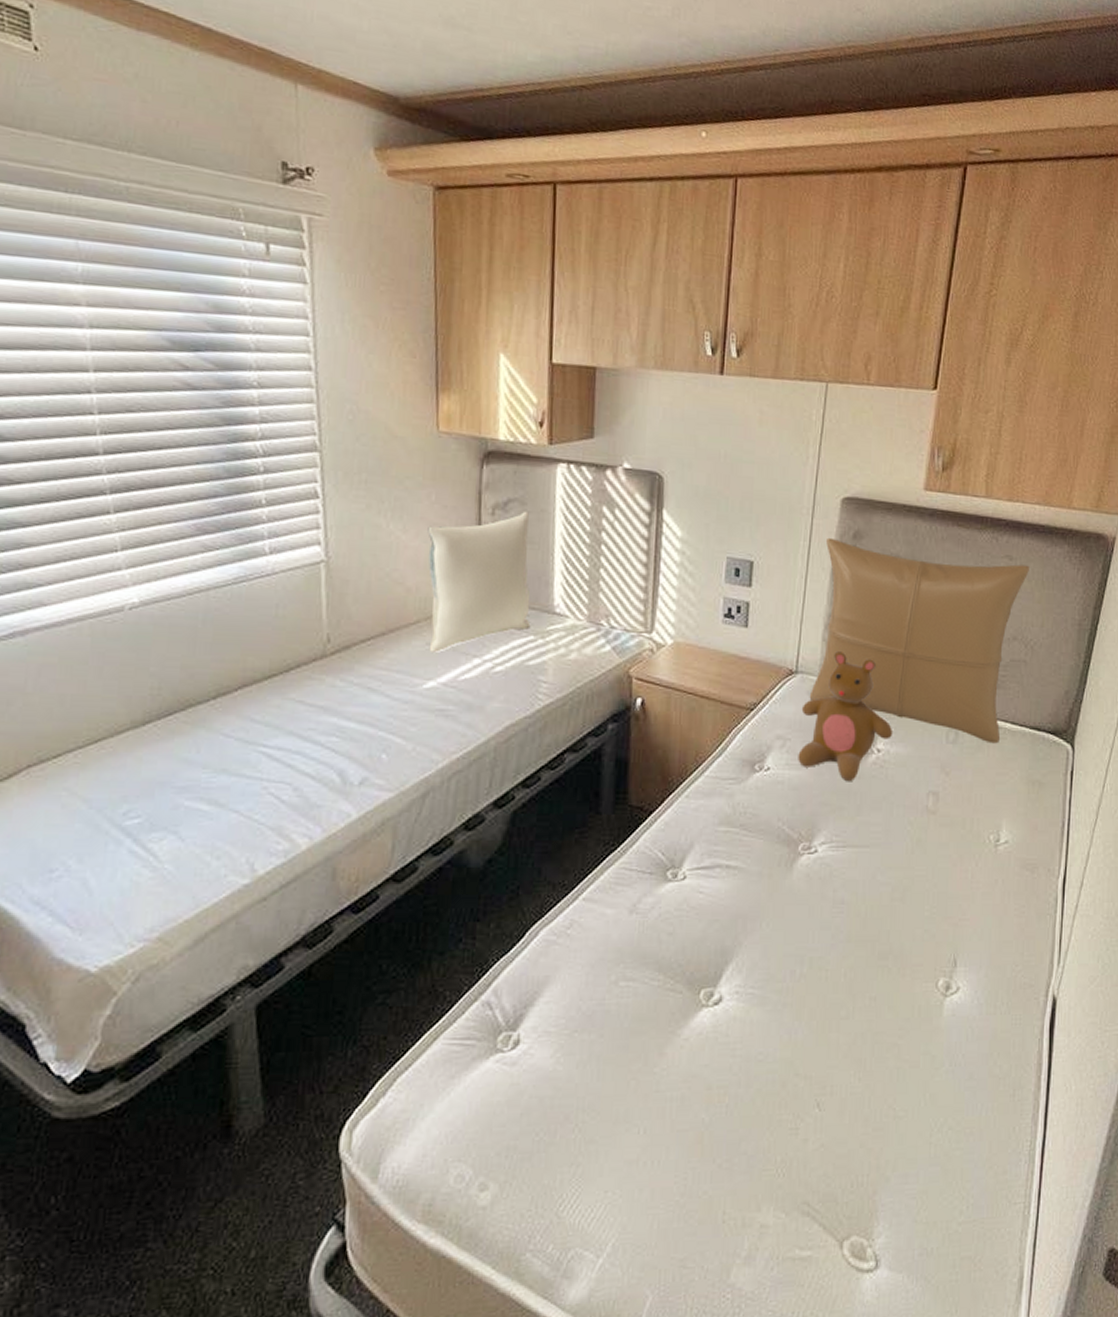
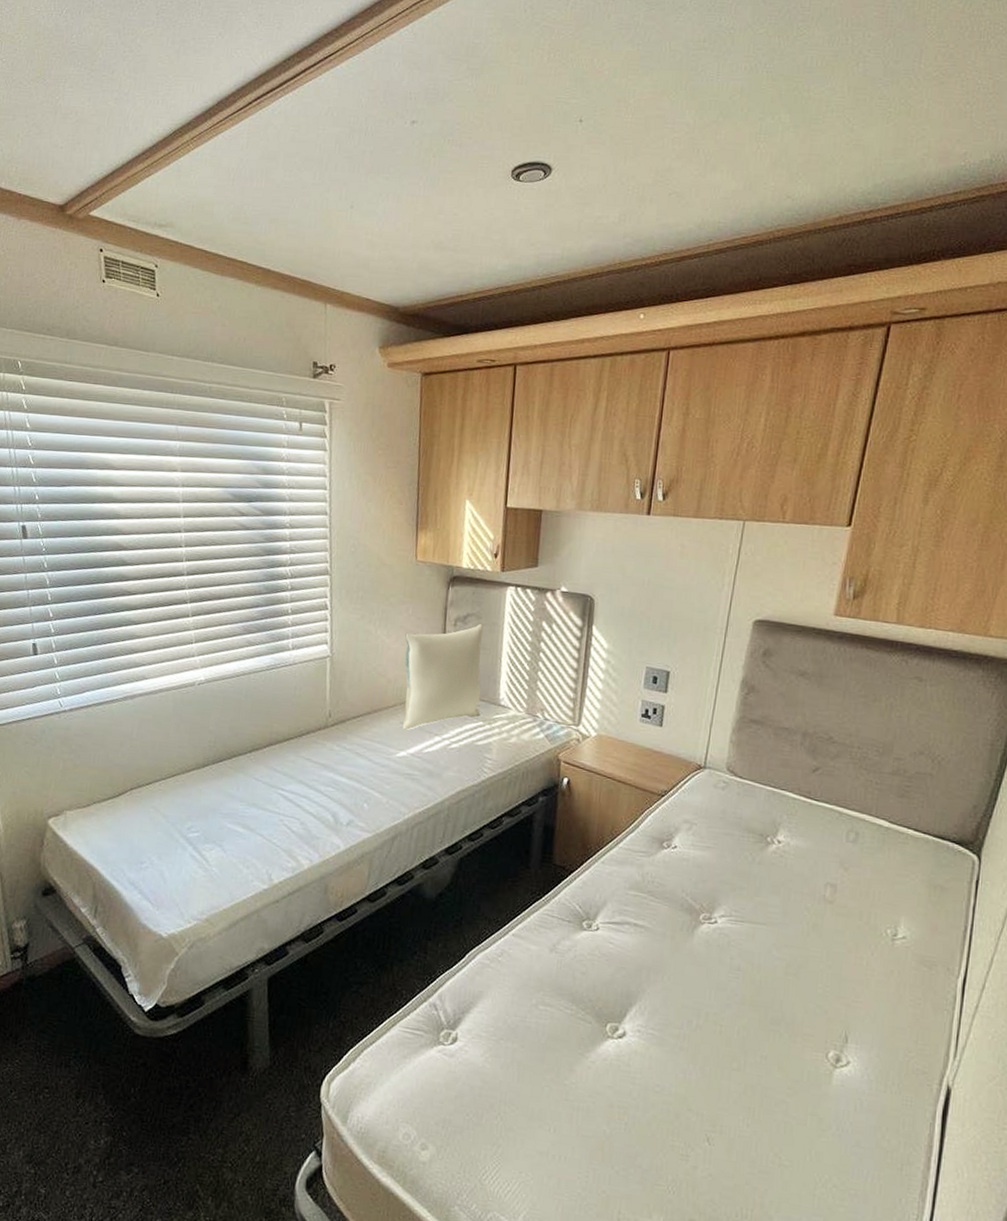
teddy bear: present [798,651,893,781] -> none [702,752,794,865]
pillow: present [809,537,1029,744] -> none [715,654,940,847]

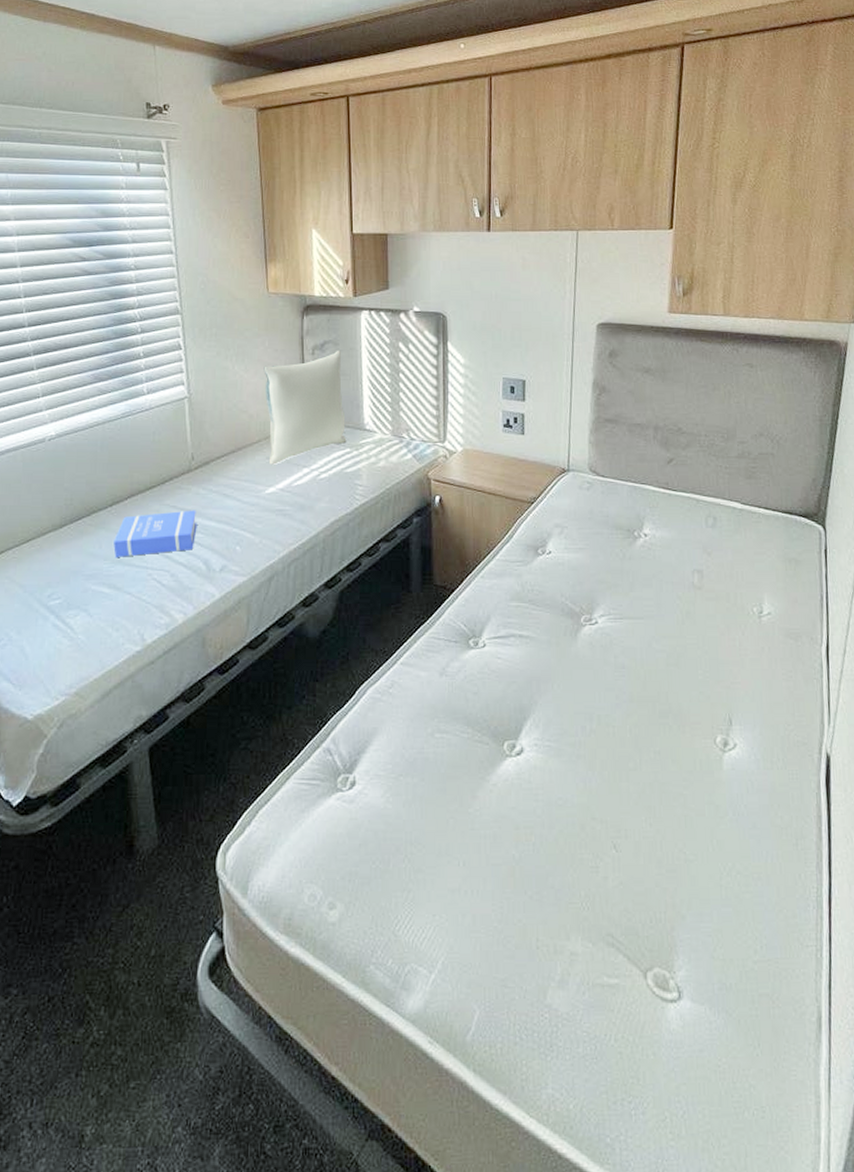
book: none [250,763,329,802] -> present [113,510,197,557]

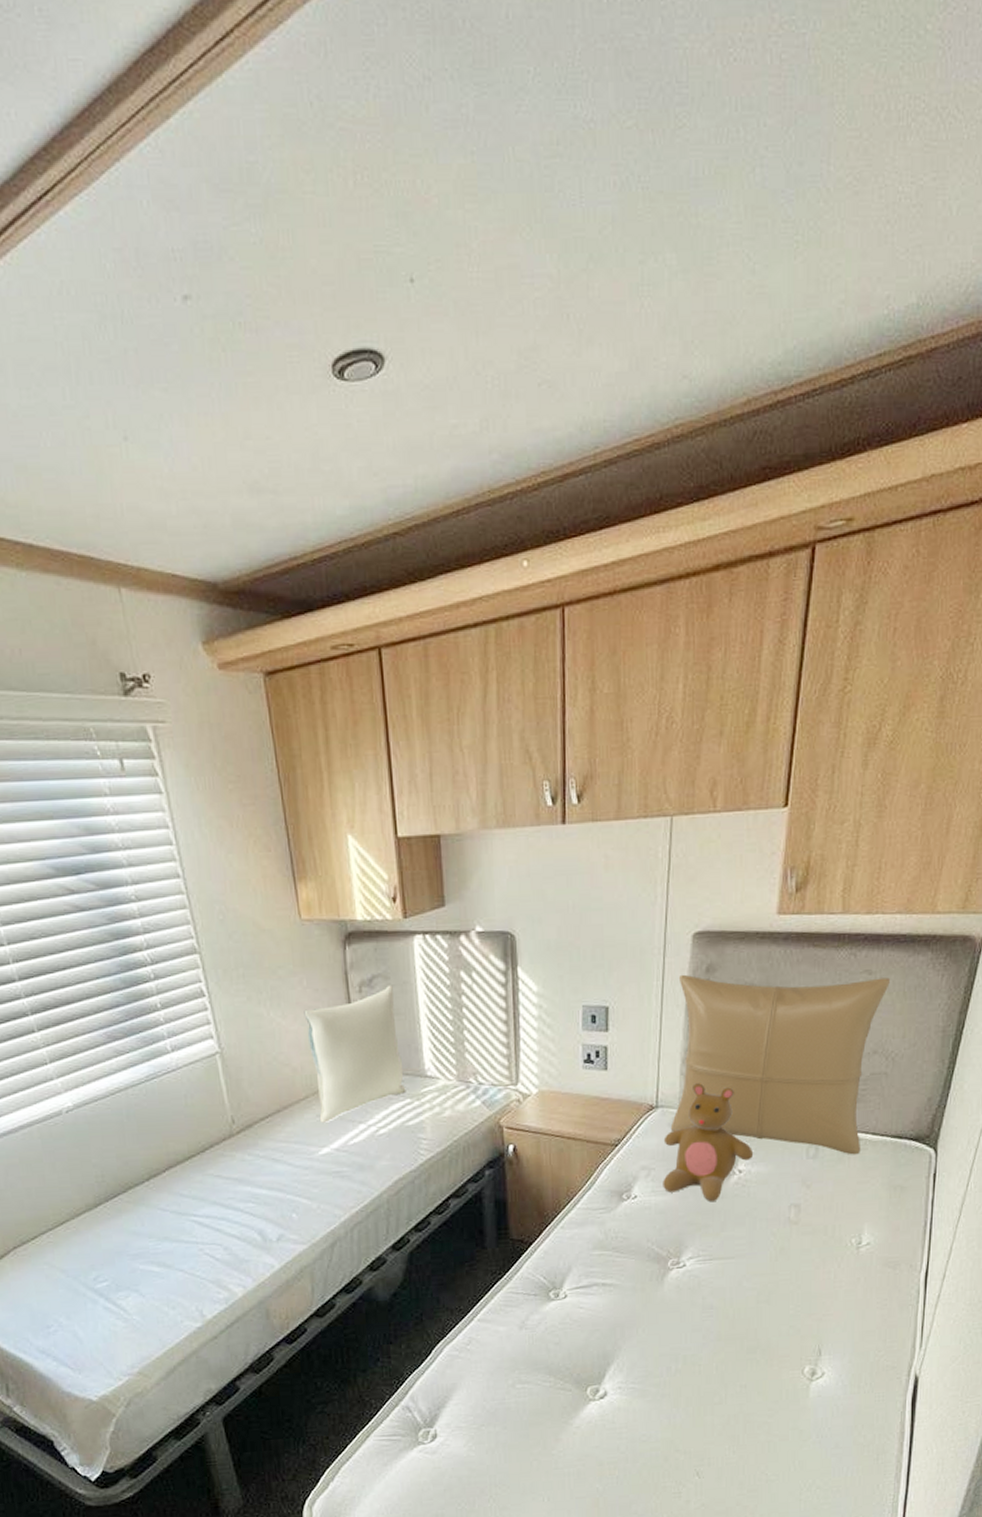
book: present [113,510,197,557] -> none [156,1178,247,1234]
teddy bear: none [575,452,658,561] -> present [663,1083,754,1201]
pillow: none [581,357,769,527] -> present [670,974,890,1155]

